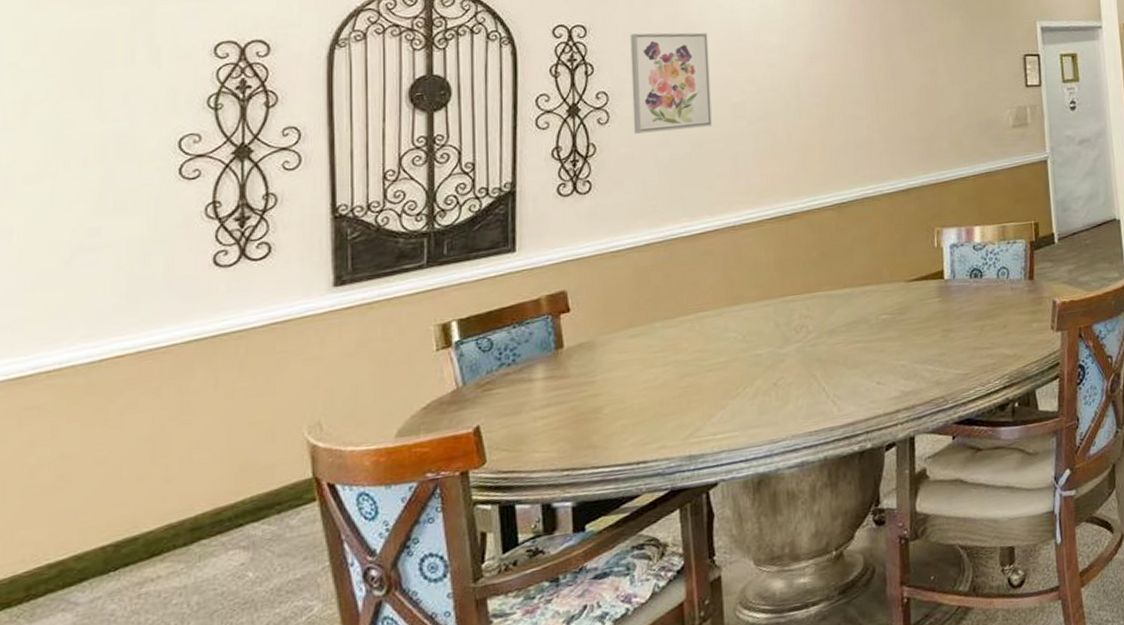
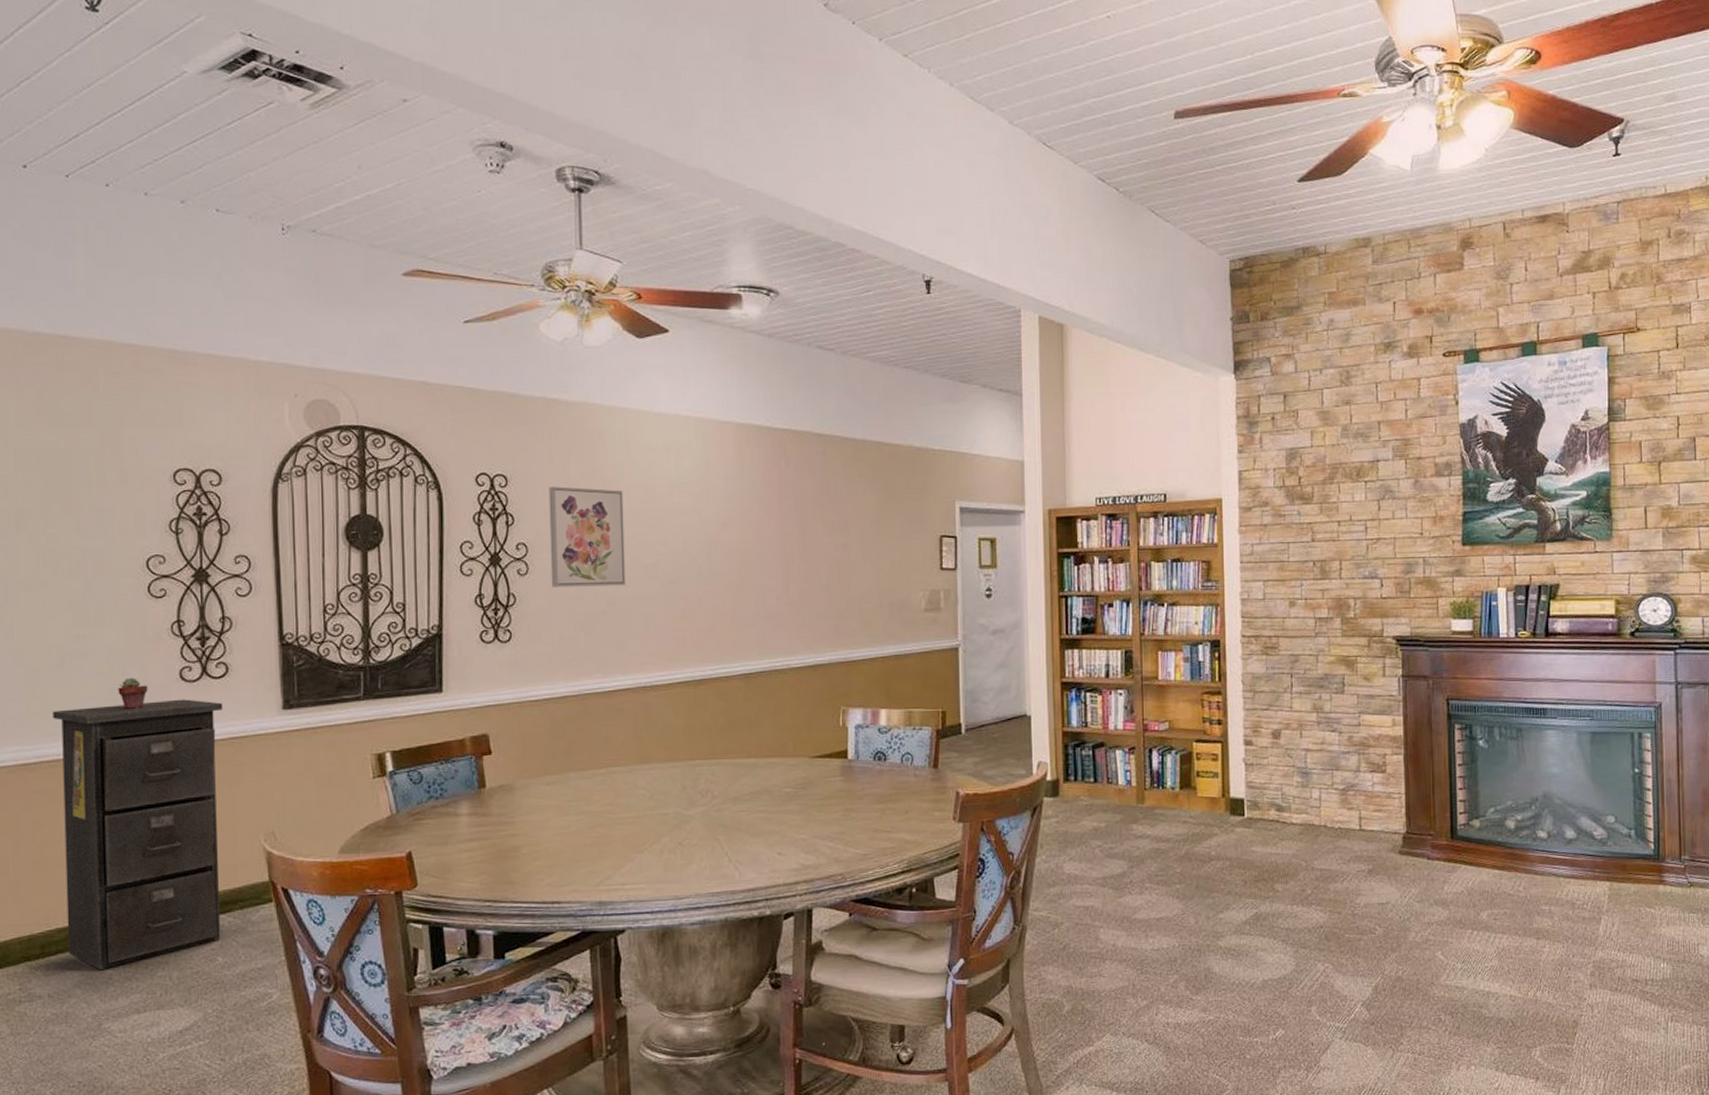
filing cabinet: none [56,285,264,607] -> present [53,699,223,971]
potted succulent: none [138,268,174,304] -> present [118,677,148,709]

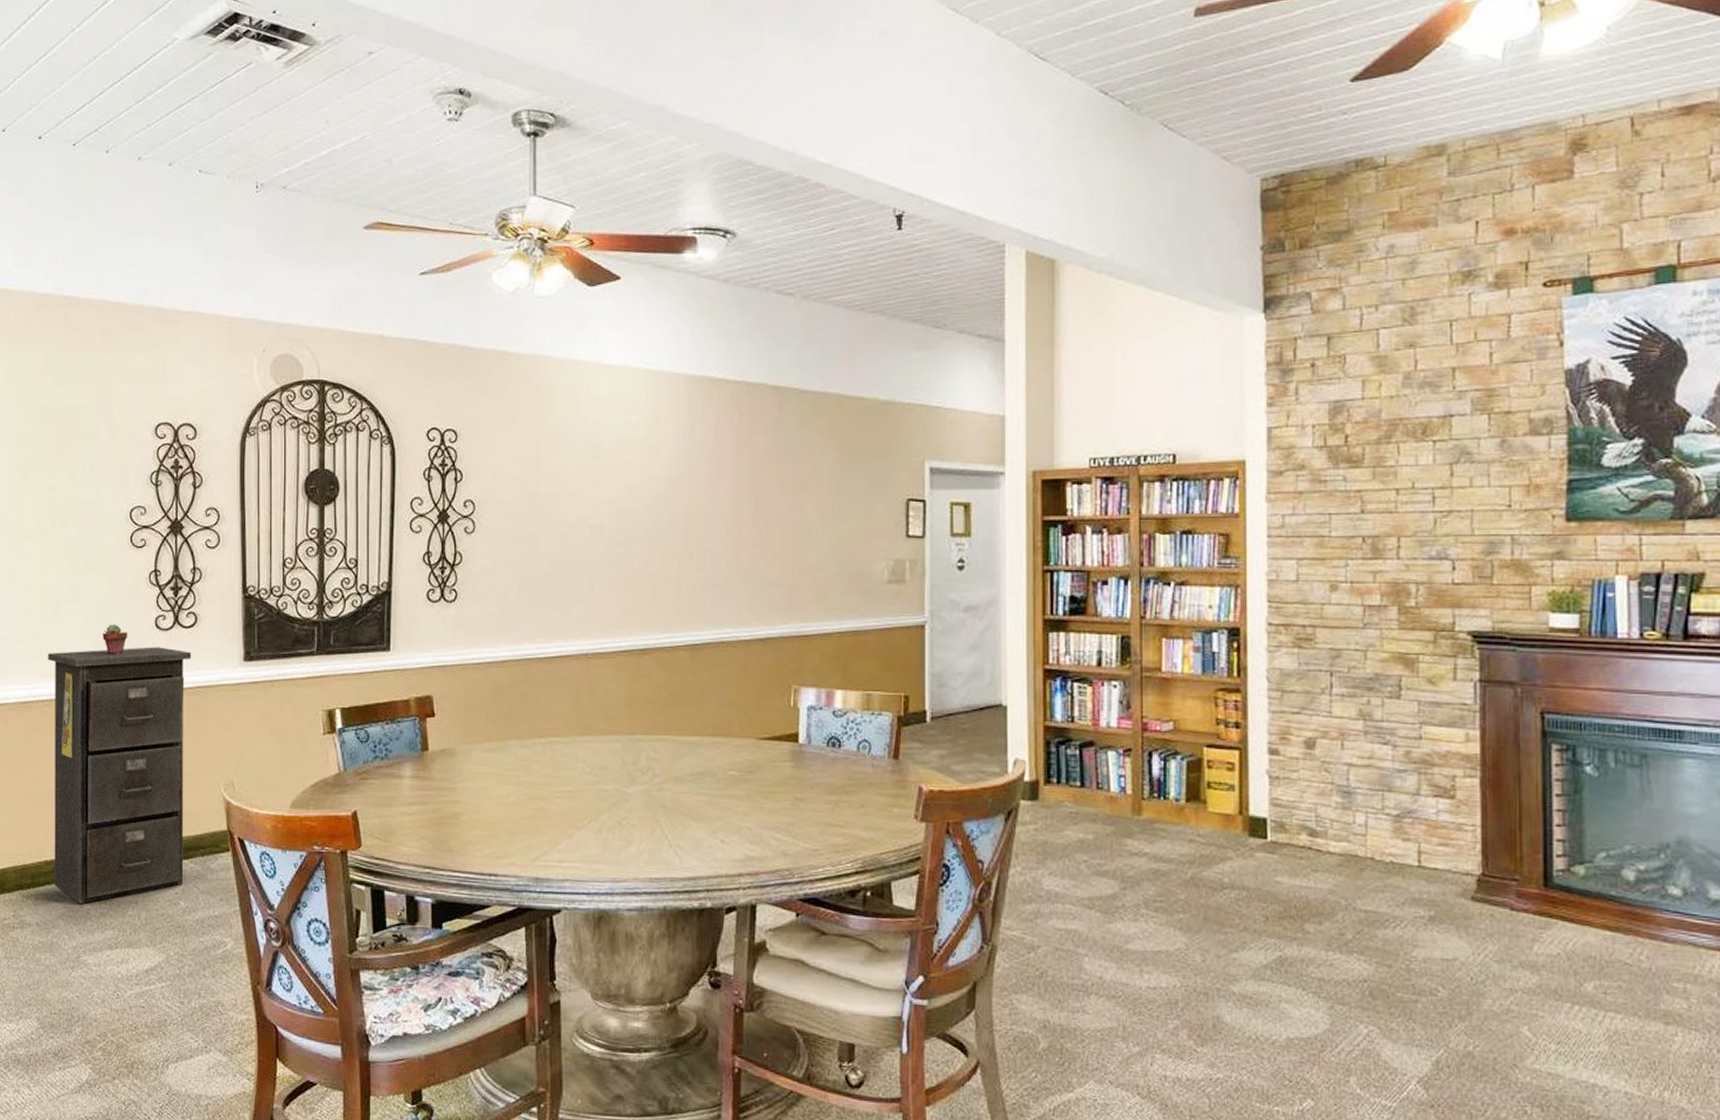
wall art: present [549,486,626,587] -> none [497,442,570,547]

